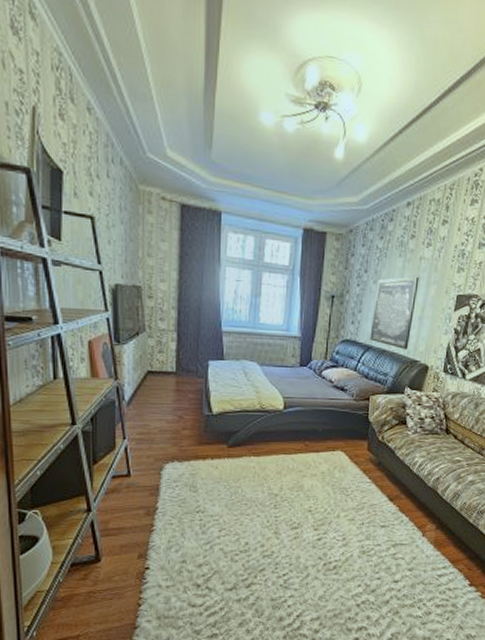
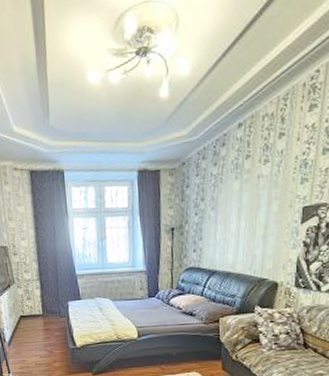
wall art: present [370,276,419,350] -> none [213,195,259,270]

